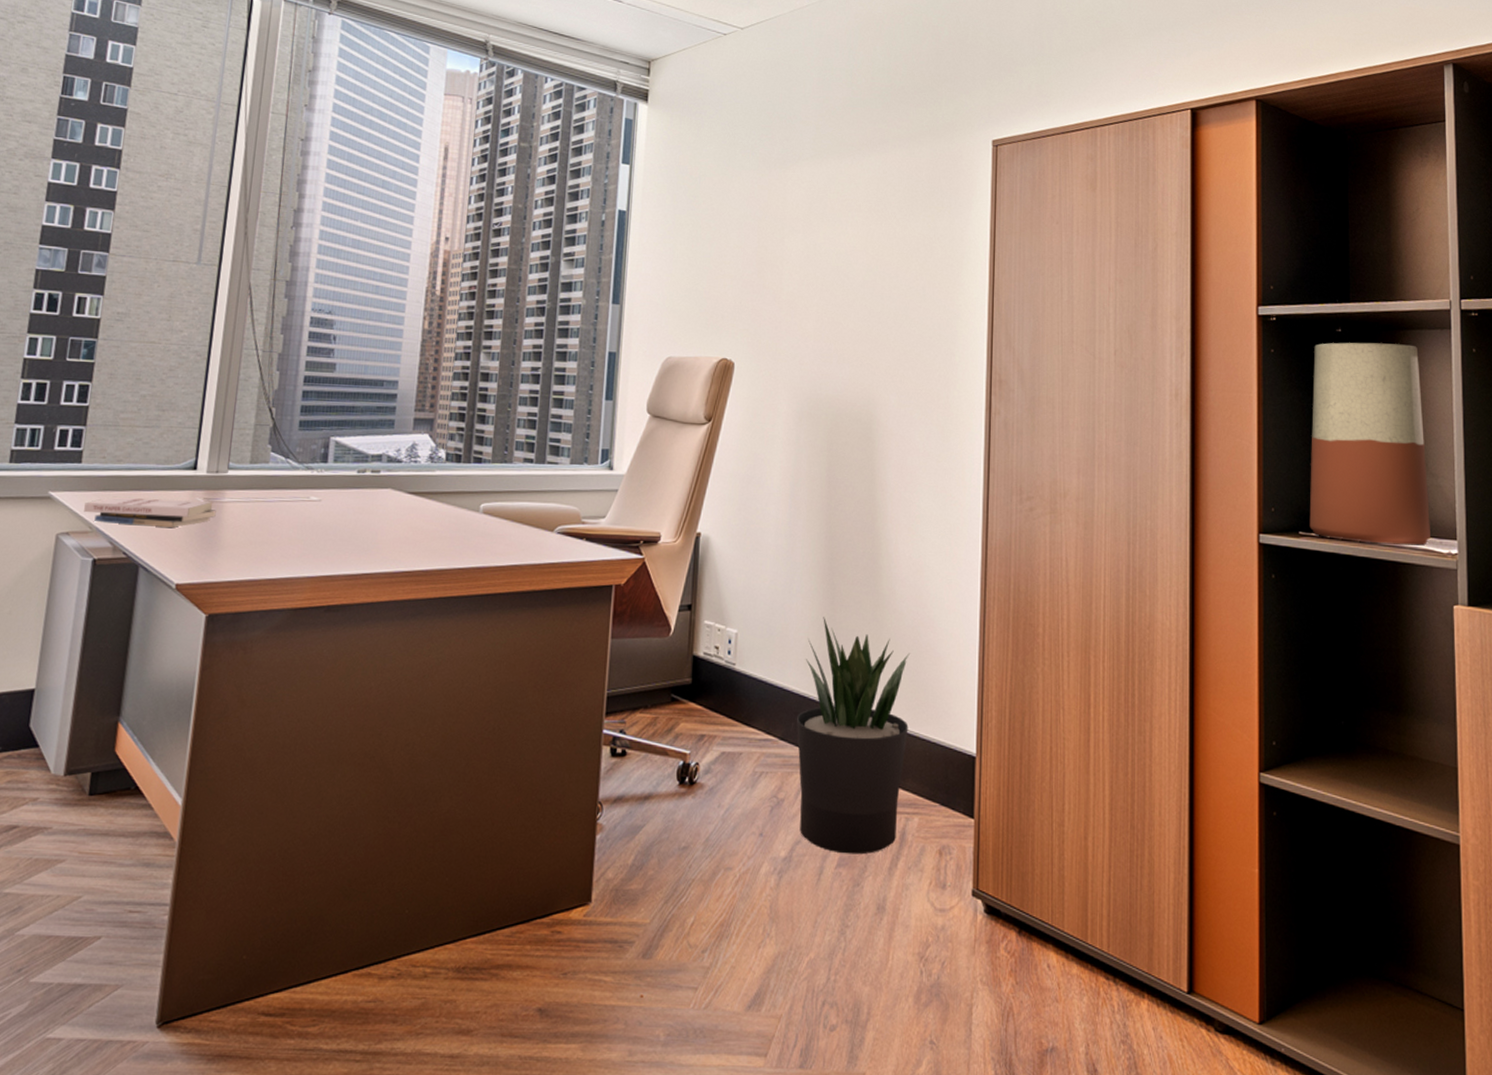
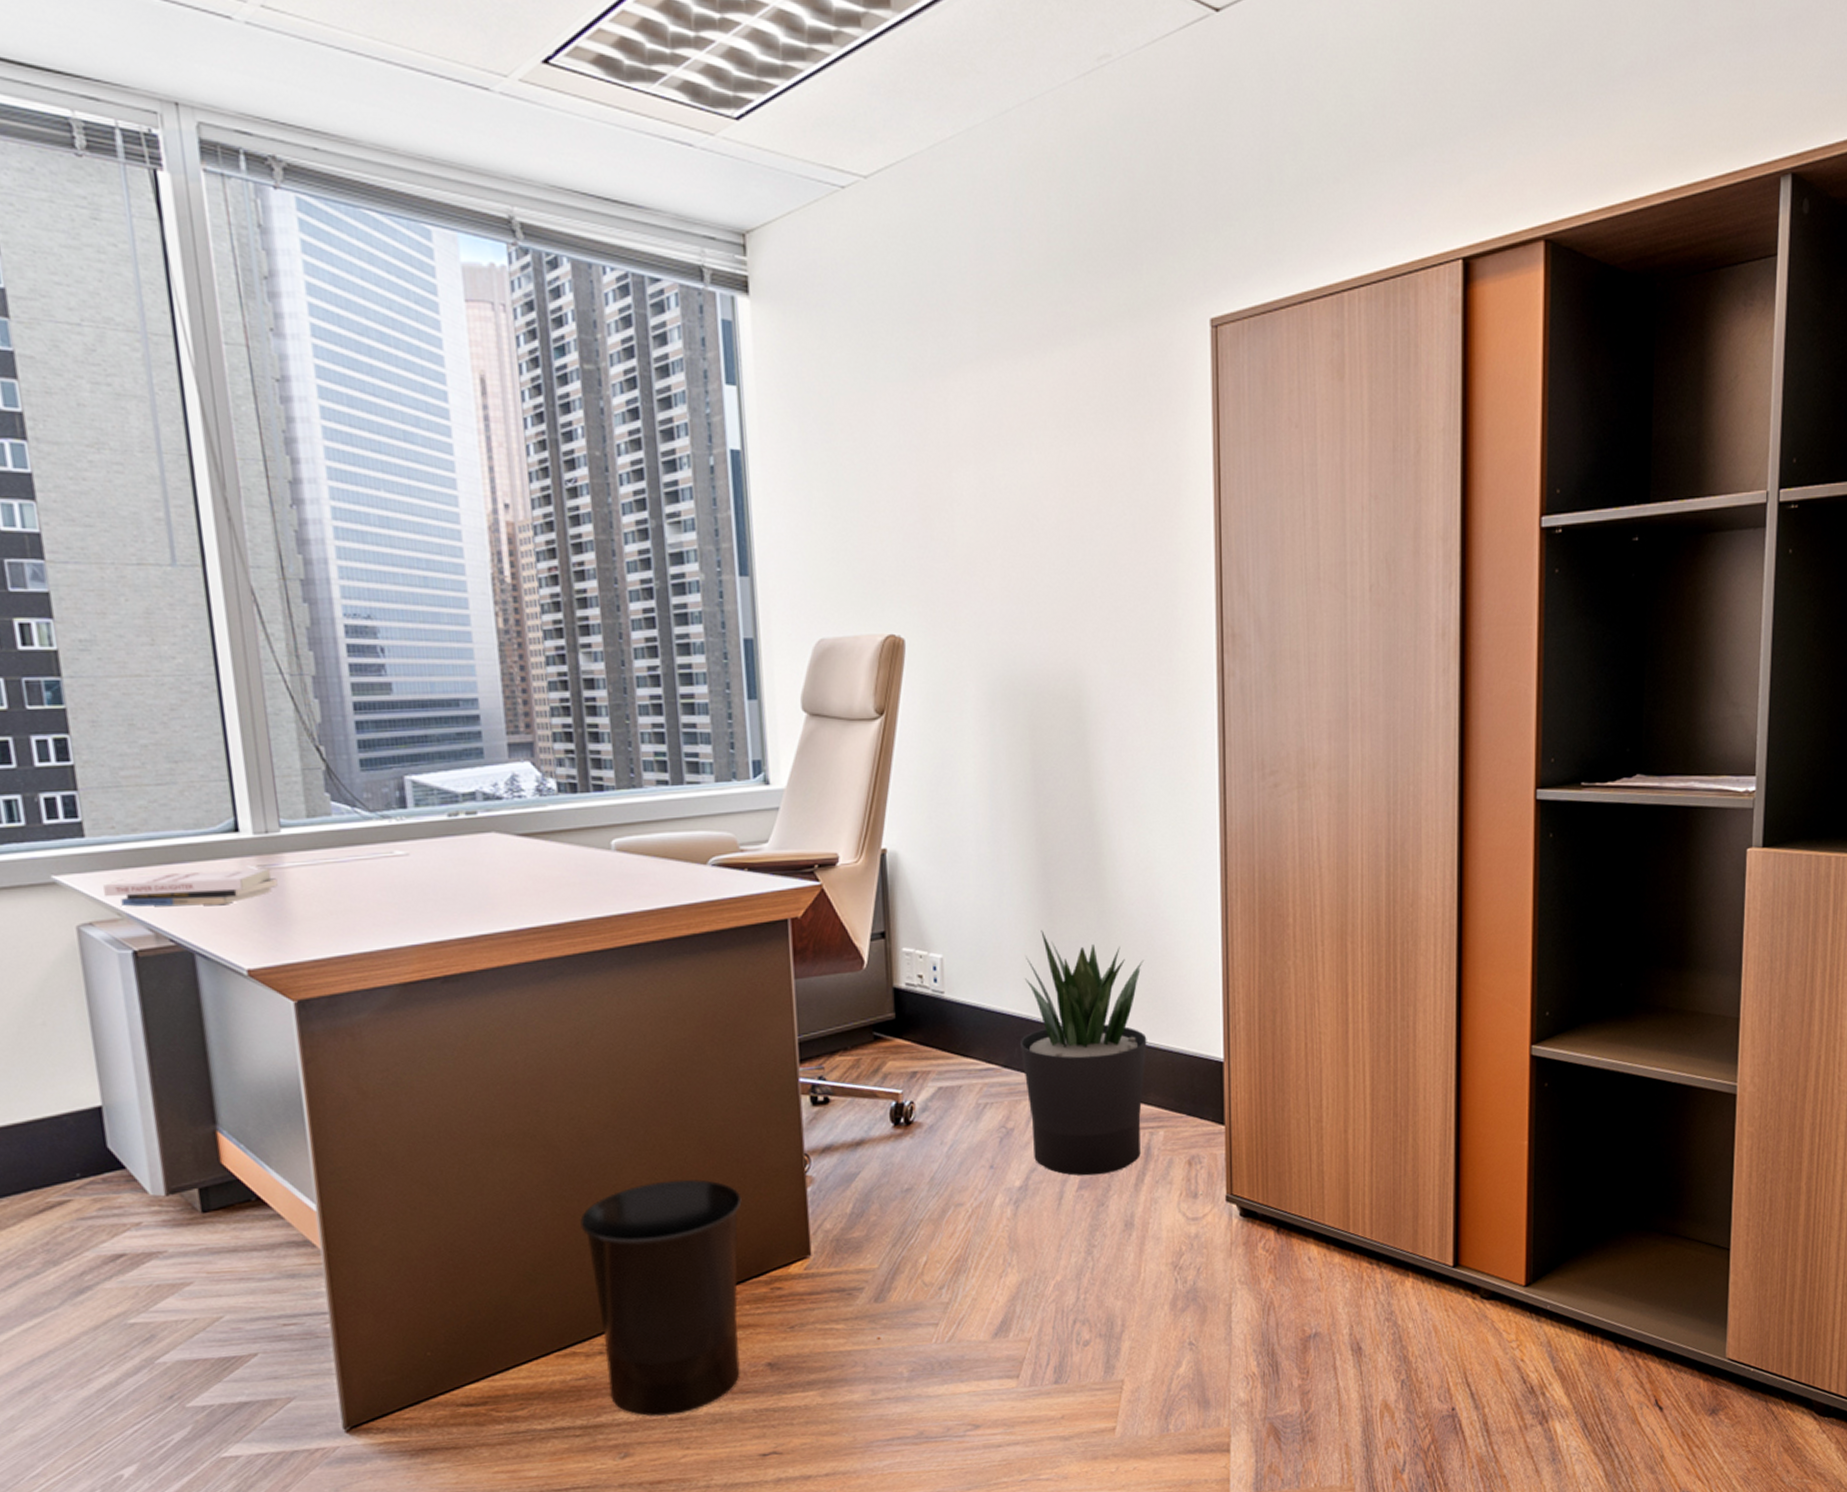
waste bin: none [393,813,539,1051] -> present [580,1179,742,1416]
vase: present [1309,342,1430,546] -> none [1593,550,1728,788]

